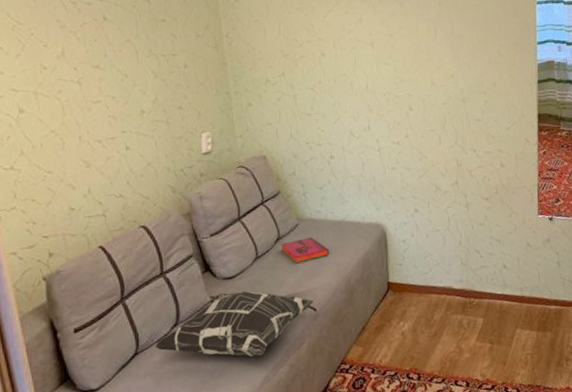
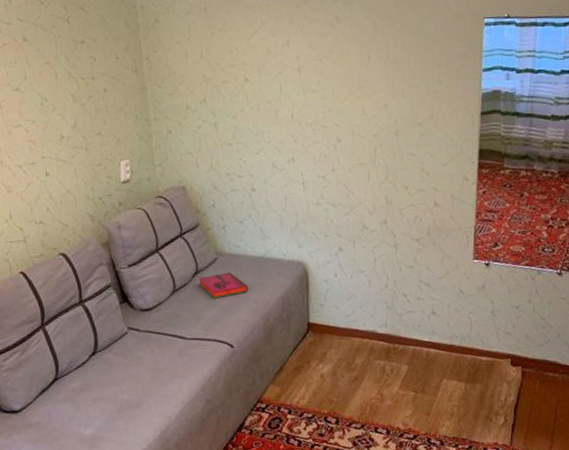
decorative pillow: present [154,290,314,357] -> none [73,323,231,390]

